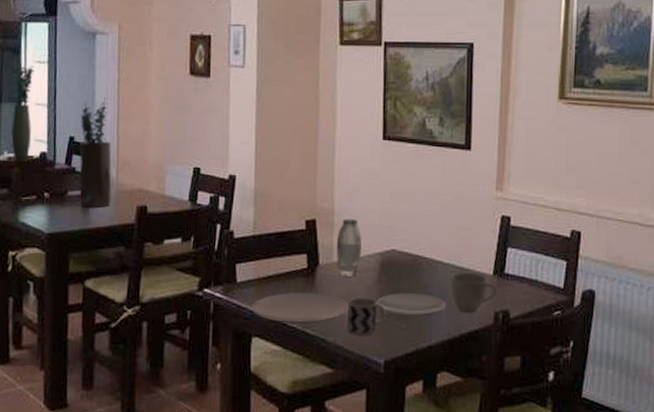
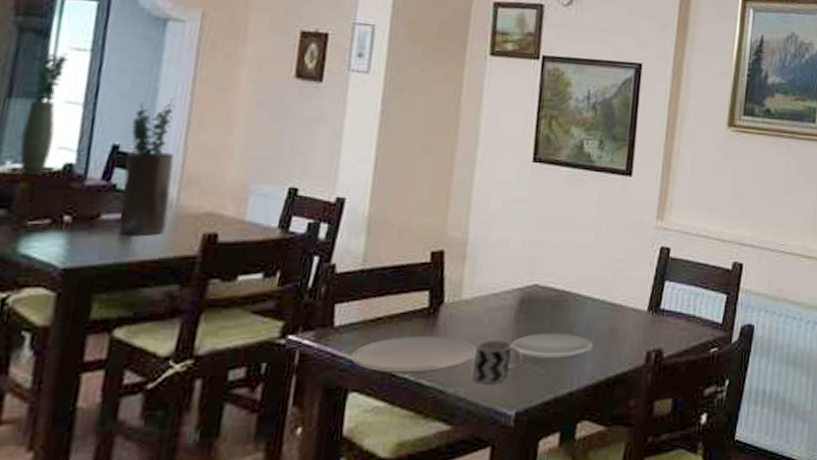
vase: present [336,218,362,277] -> none [466,249,499,316]
cup: present [450,272,497,313] -> none [598,308,651,353]

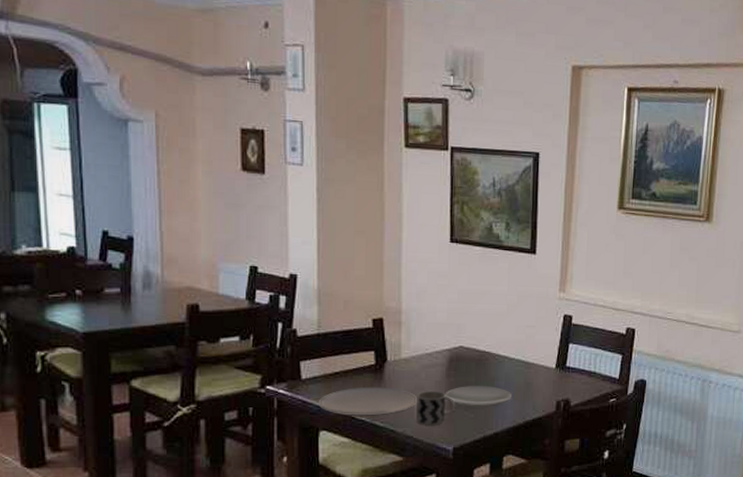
vase: present [19,48,69,176] -> none [29,147,56,258]
vase: present [119,98,176,237] -> none [115,190,157,307]

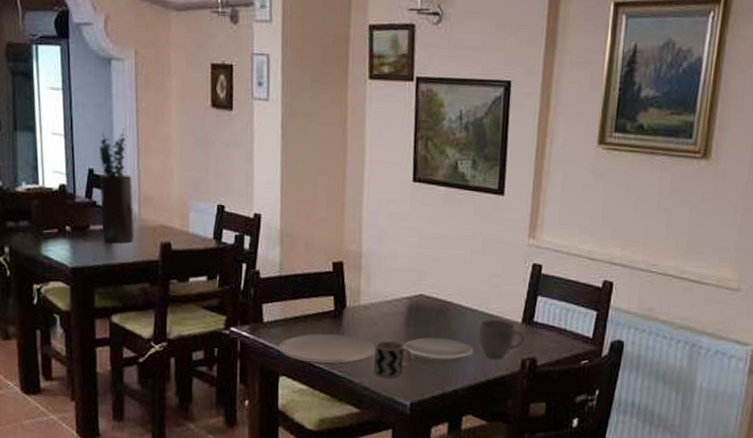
vase: none [115,190,157,307] -> present [99,129,134,244]
cup: none [515,366,559,402] -> present [478,319,525,359]

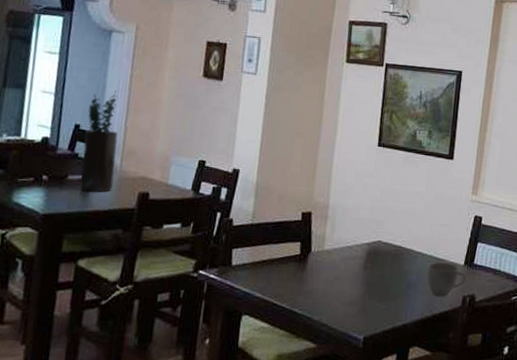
plate: present [278,333,376,365] -> none [244,275,336,304]
cup: present [374,341,413,378] -> none [332,282,369,315]
plate: present [403,337,474,361] -> none [360,278,423,299]

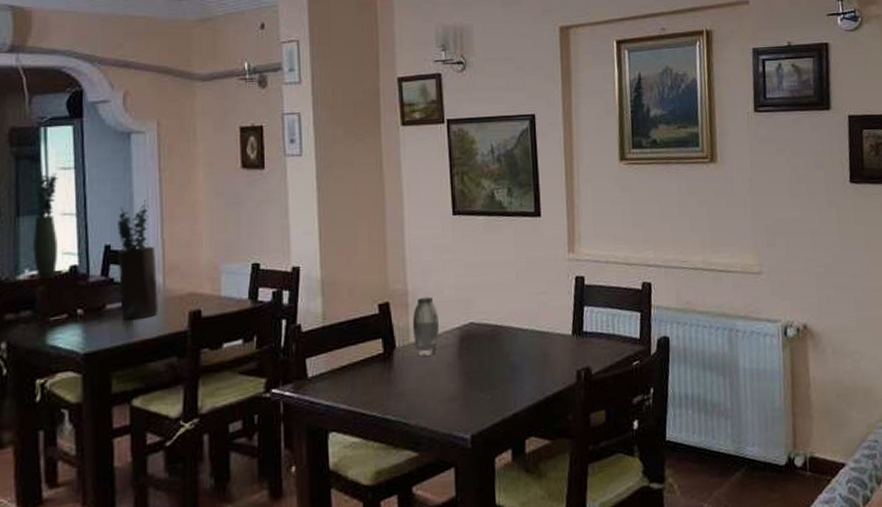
vase: none [12,51,44,146] -> present [33,170,59,280]
vase: none [328,212,352,263] -> present [412,297,439,356]
cup: present [426,262,466,297] -> none [531,335,577,375]

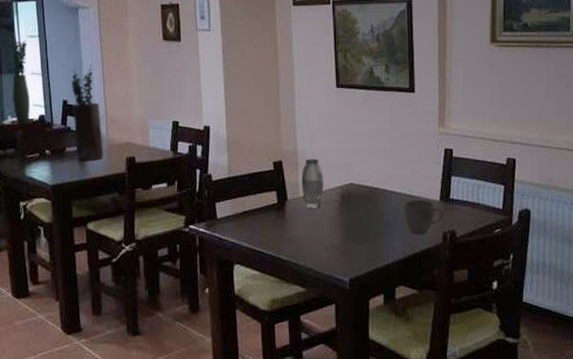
cup: none [531,335,577,375] -> present [402,199,444,234]

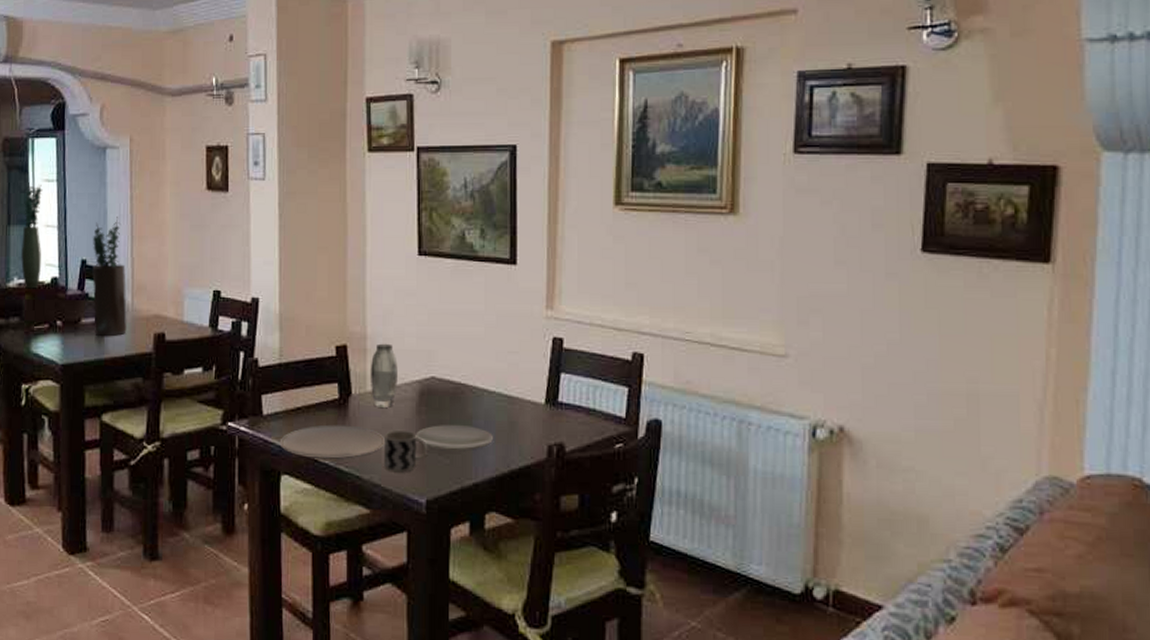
plate: none [231,223,316,252] -> present [279,424,386,460]
cup: none [315,226,348,259] -> present [384,431,427,473]
plate: none [339,219,401,239] -> present [415,424,494,451]
cup: present [402,199,444,234] -> none [497,401,550,446]

